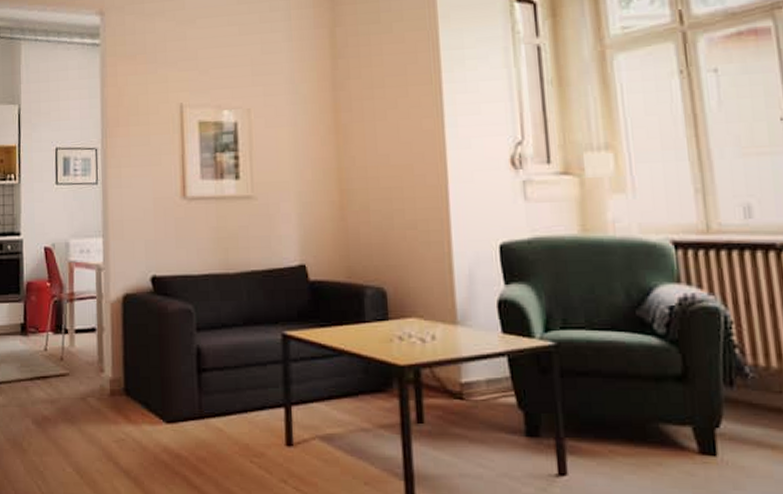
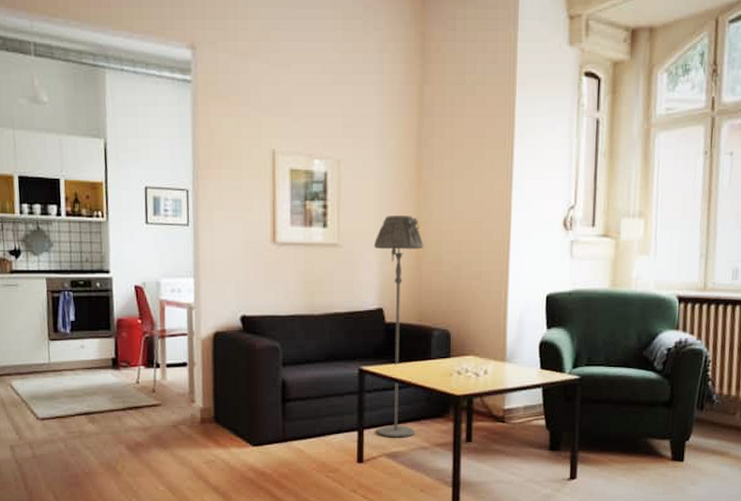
floor lamp: none [291,162,352,417] -> present [373,214,424,438]

